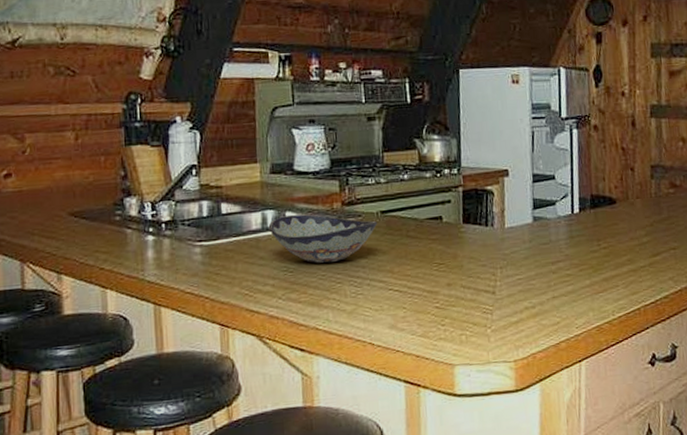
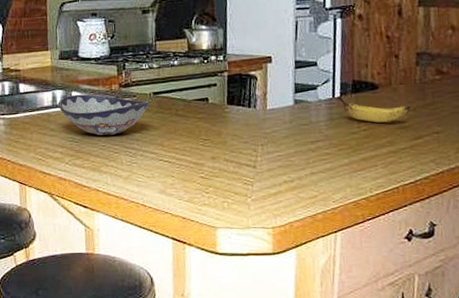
banana: none [576,212,648,240] -> present [337,96,411,123]

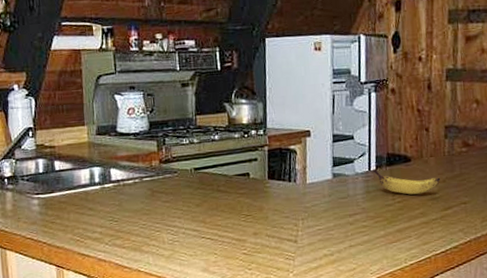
decorative bowl: present [57,94,151,136] -> none [95,171,192,214]

